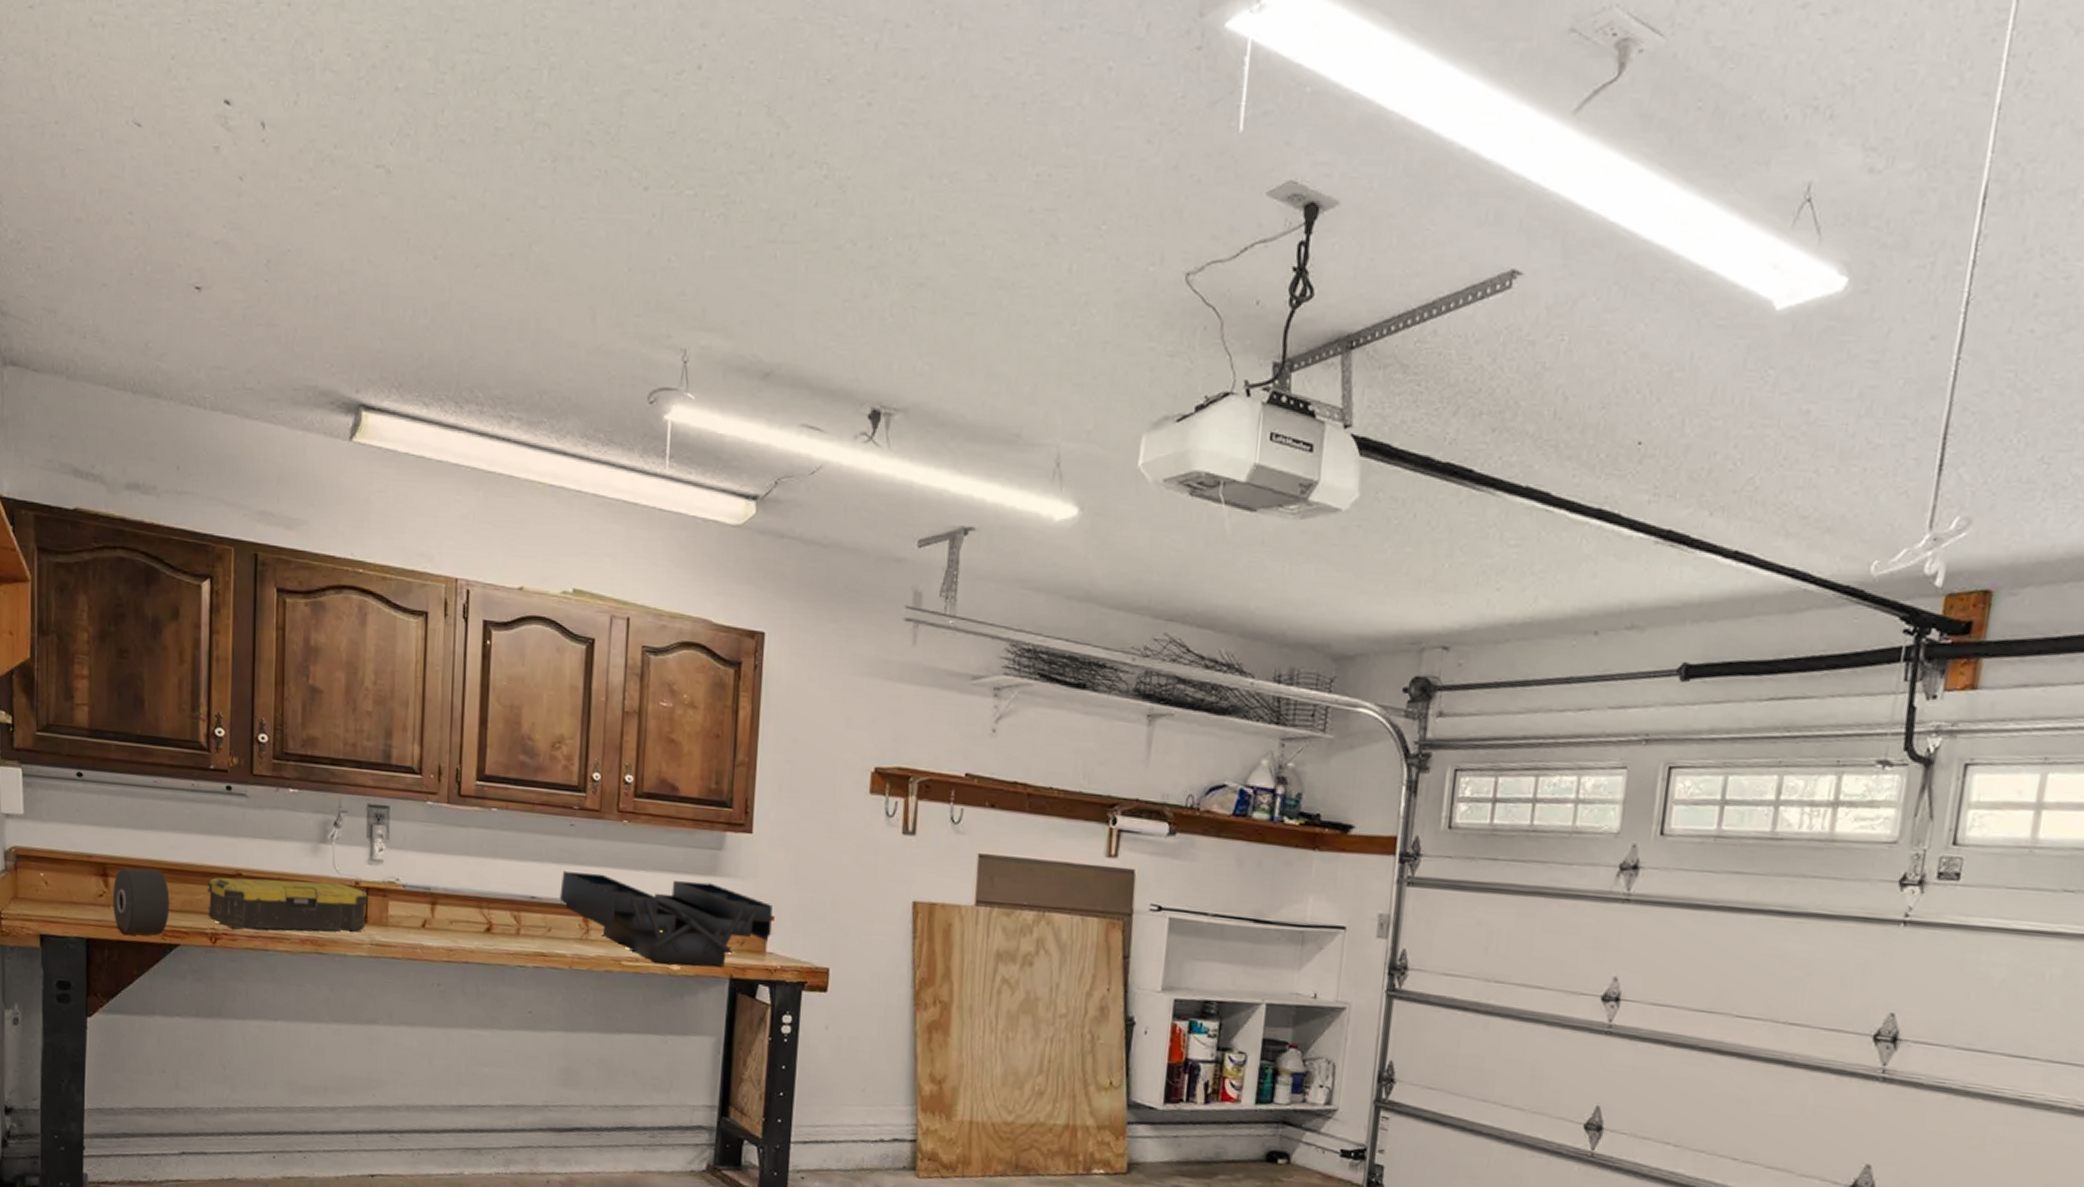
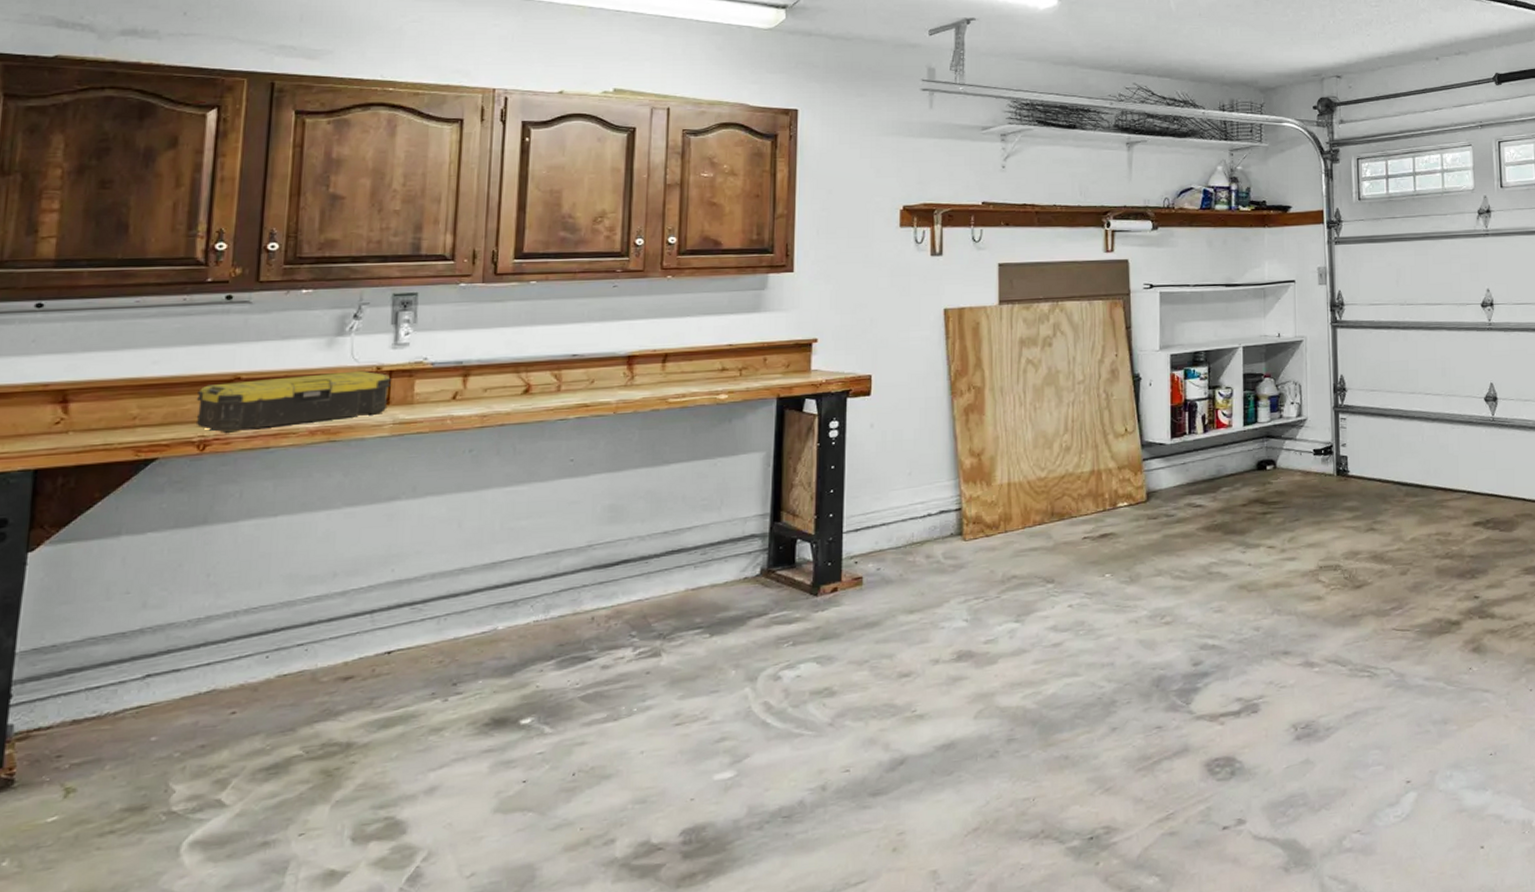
duct tape: present [113,868,170,936] -> none [72,387,148,459]
tool box: present [560,870,772,967] -> none [603,318,815,395]

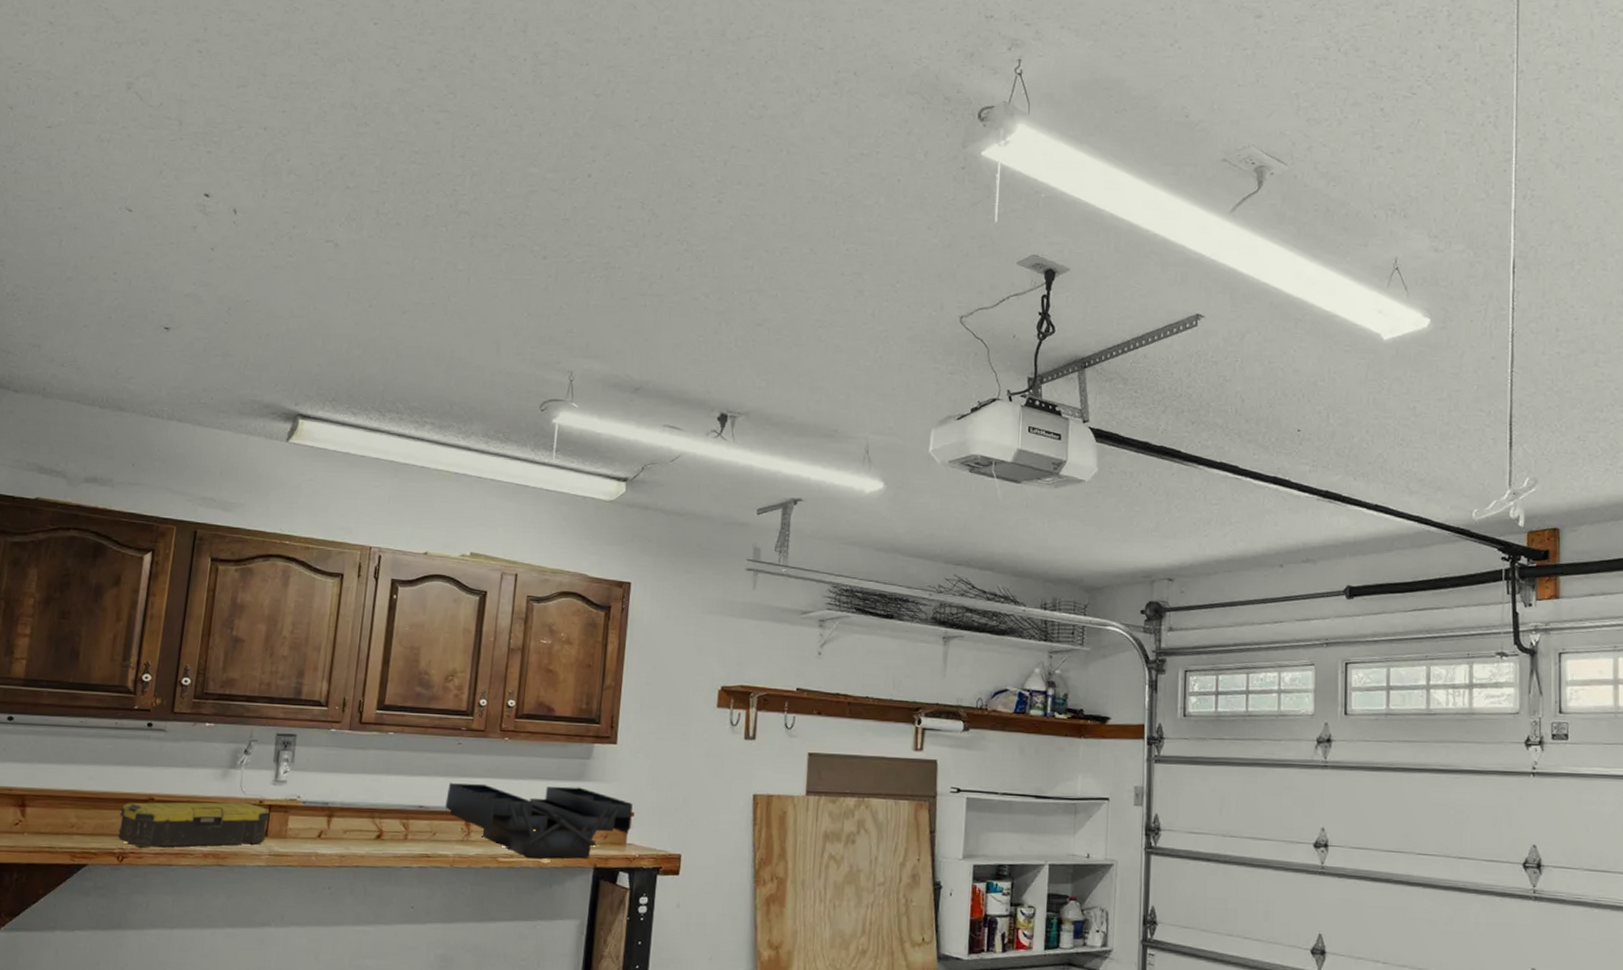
tool box: none [603,318,815,395] -> present [445,782,633,859]

